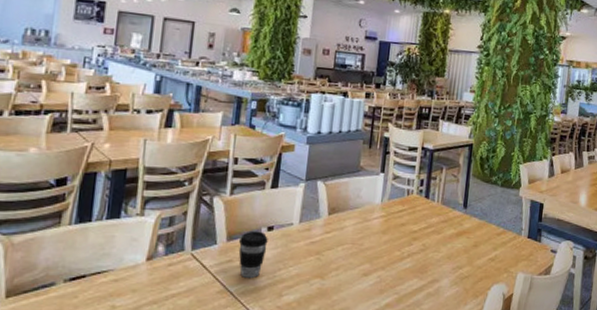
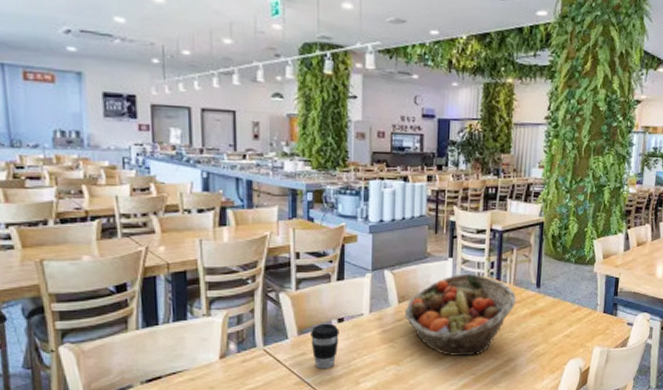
fruit basket: none [333,189,444,275] -> present [404,273,517,357]

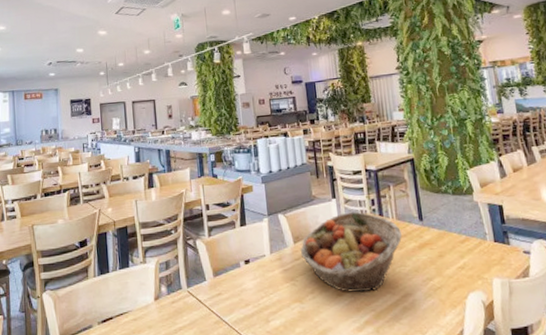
coffee cup: present [311,323,339,370] -> none [224,265,248,309]

